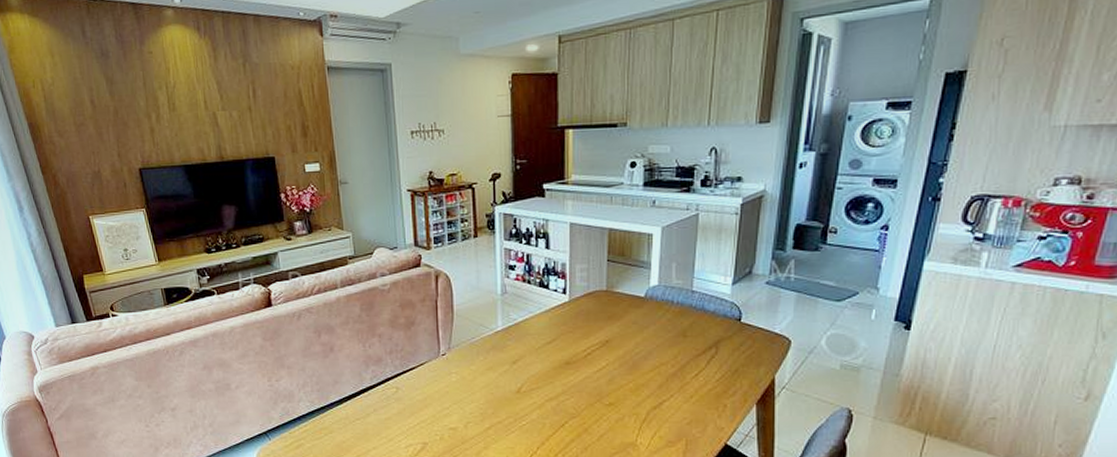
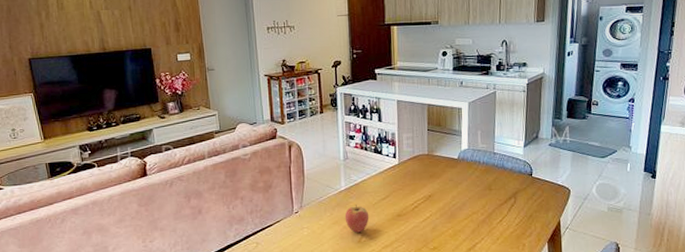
fruit: none [501,348,531,382] -> present [345,205,369,233]

